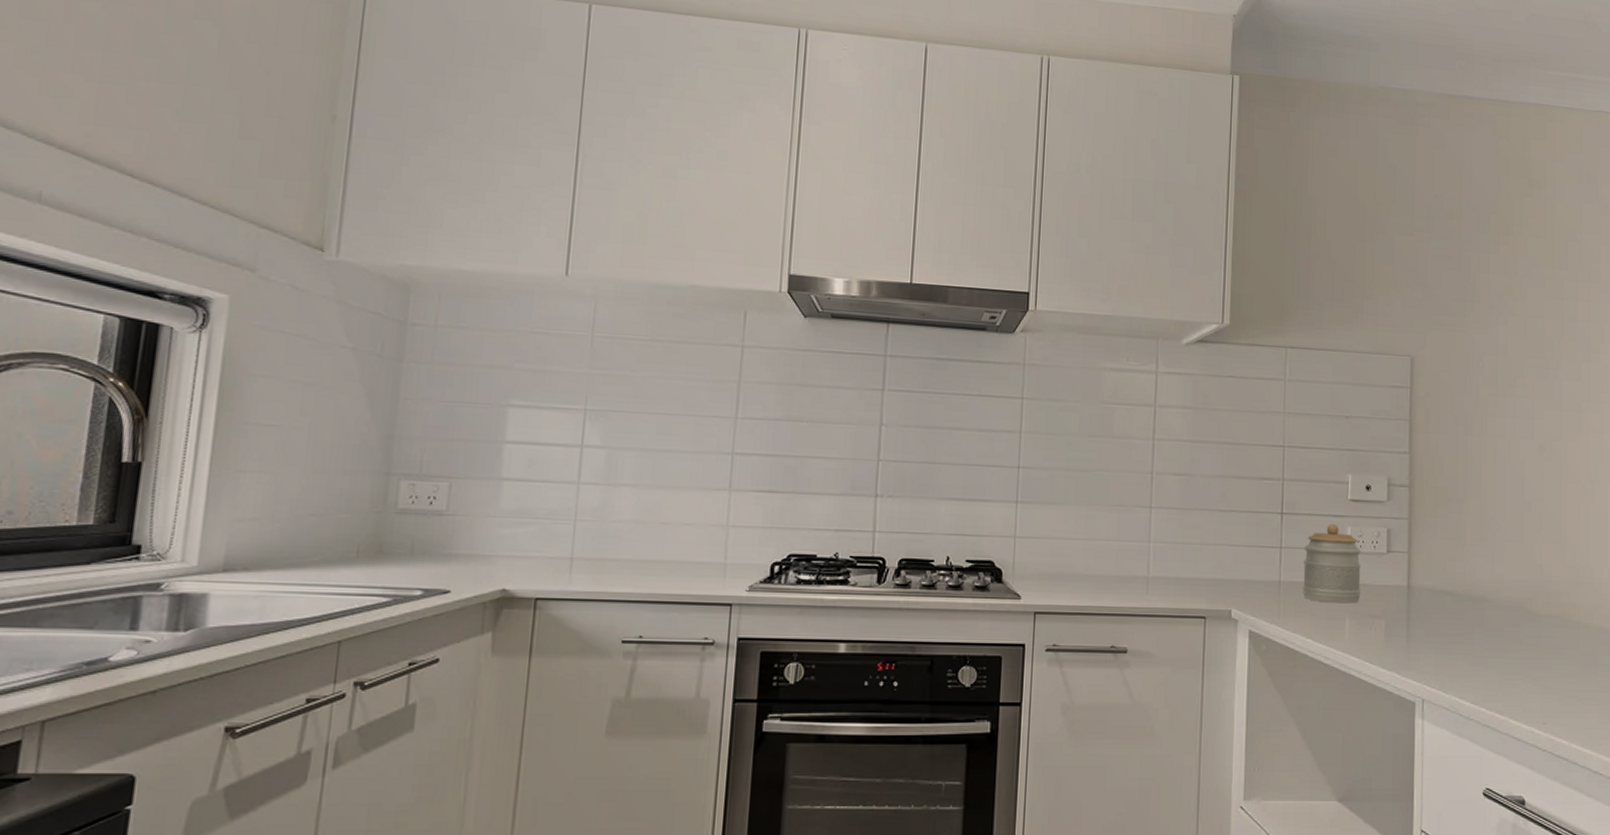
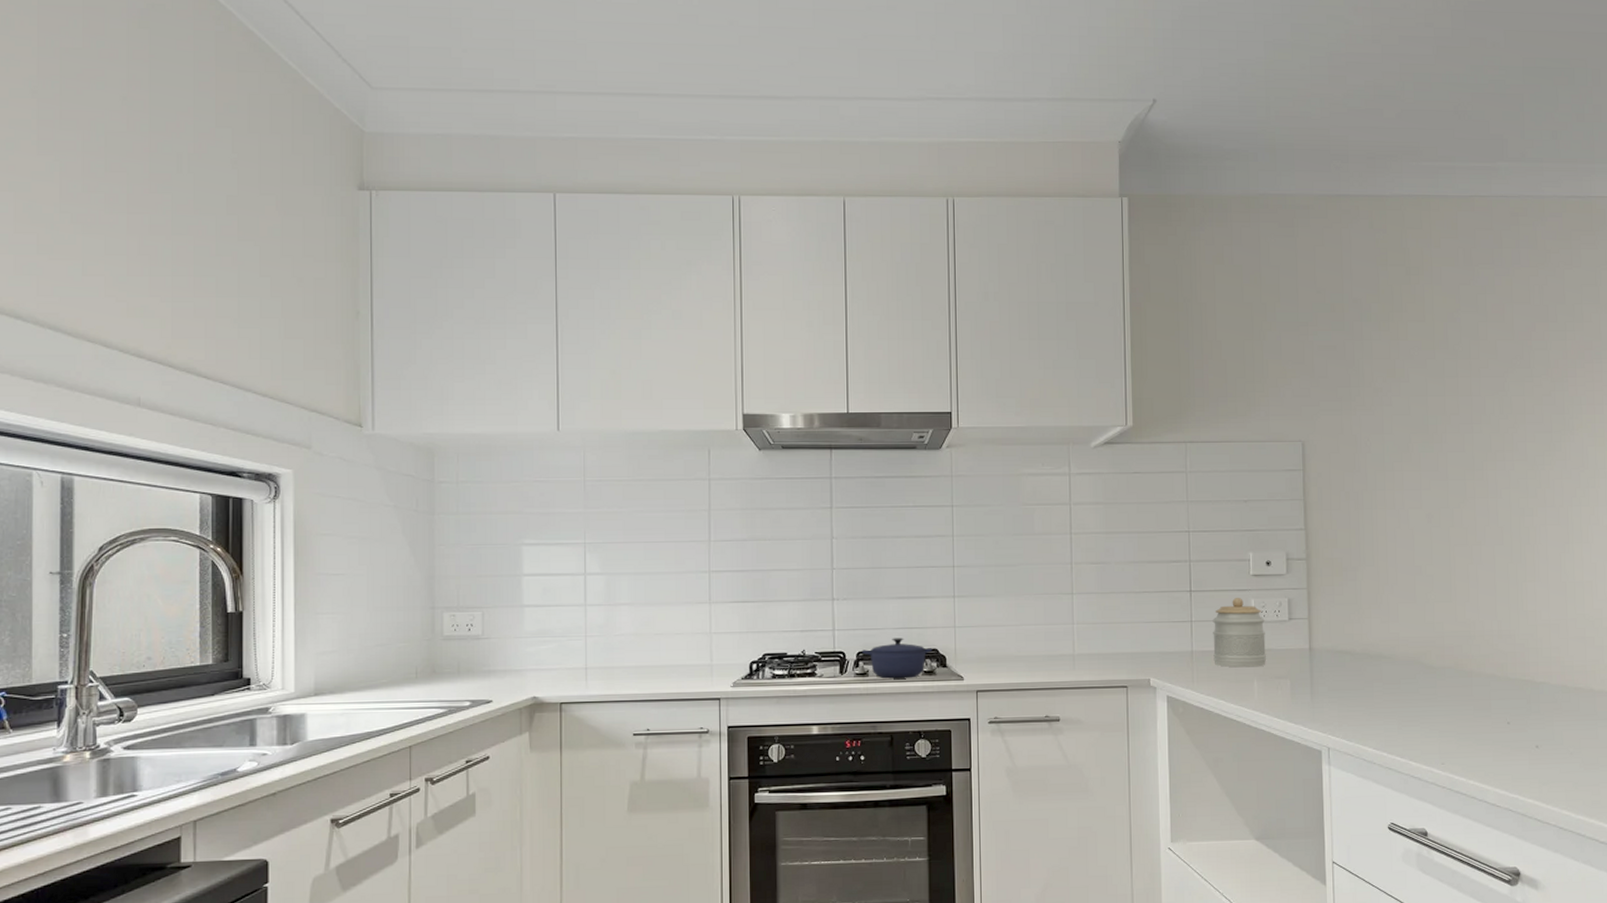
cooking pot: none [905,545,987,593] -> present [862,638,933,679]

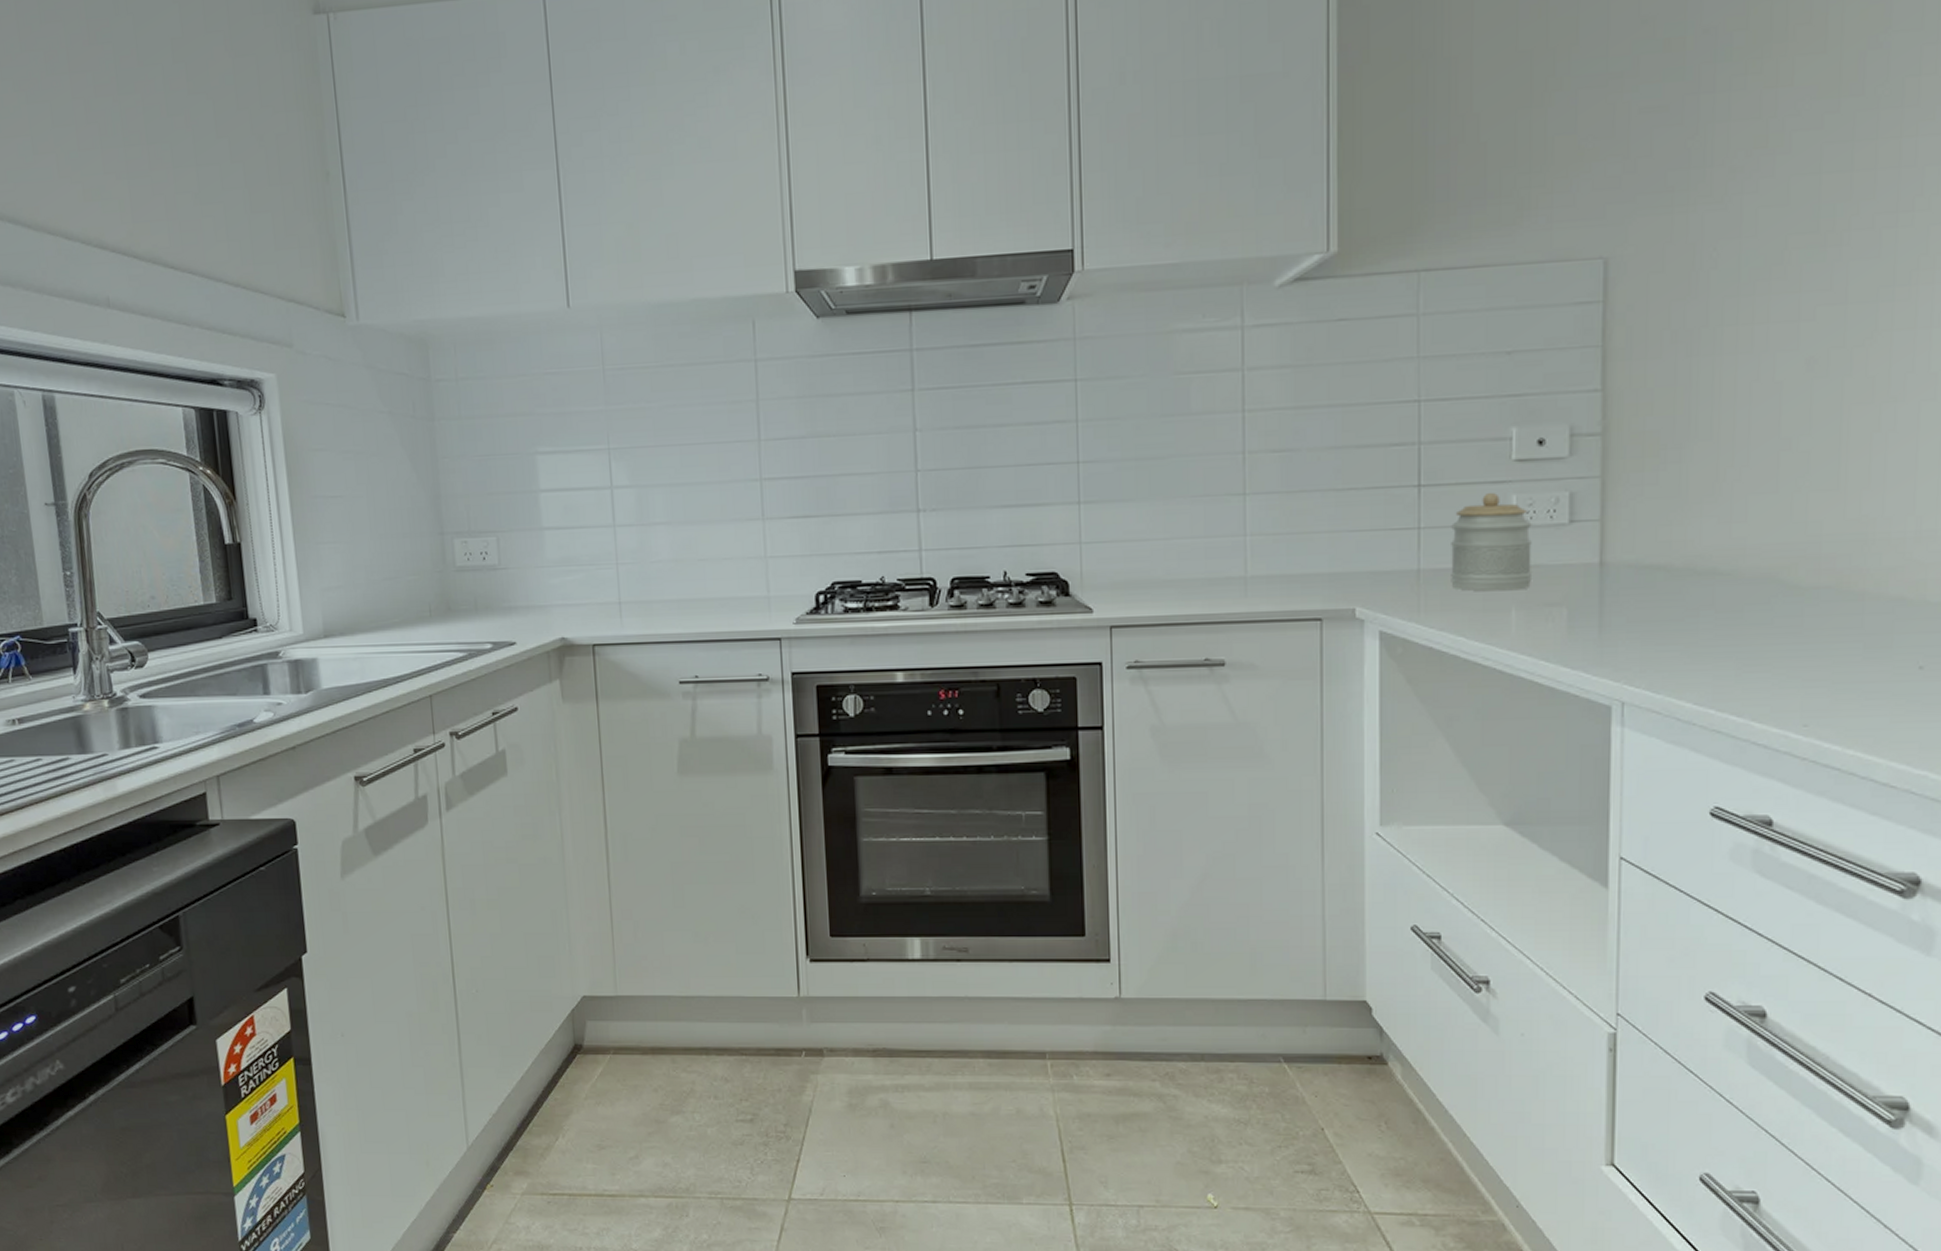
cooking pot: present [862,638,933,679] -> none [958,558,1051,612]

